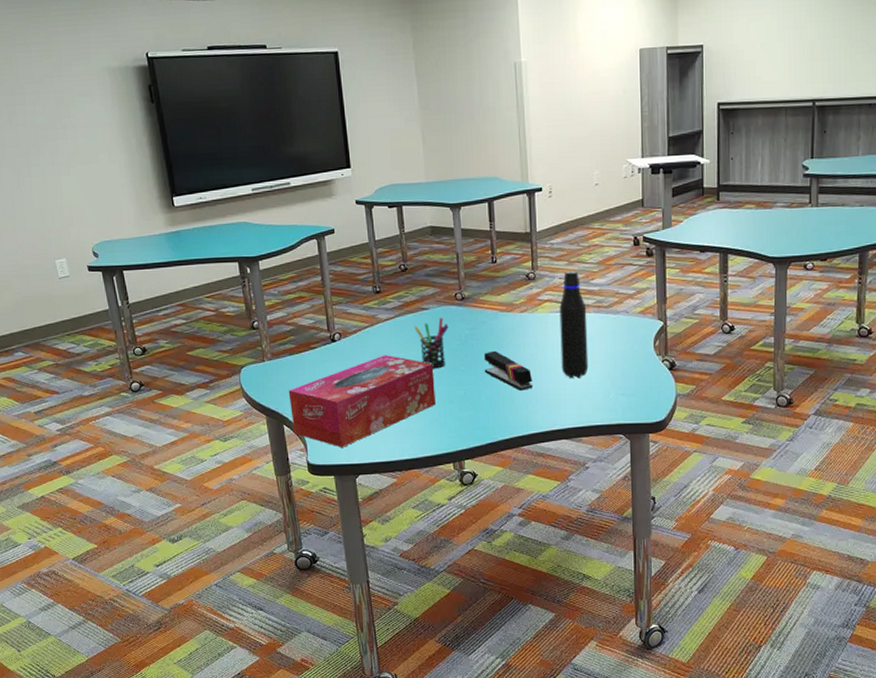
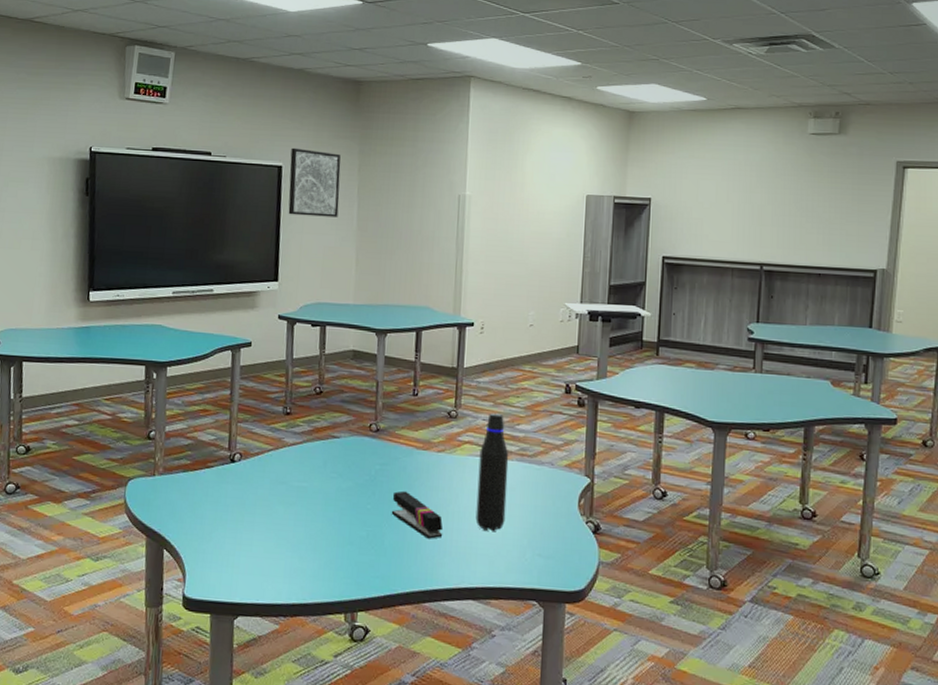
tissue box: present [288,355,436,448] -> none [173,483,337,582]
wall art: none [344,31,399,101] -> present [288,147,341,218]
pen holder: present [414,317,449,369] -> none [321,448,359,504]

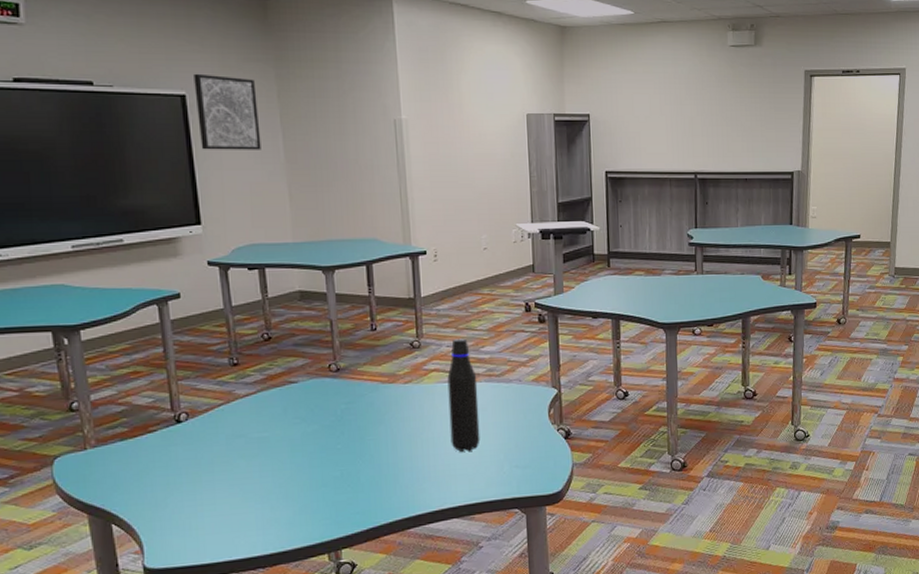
stapler: present [391,490,443,539] -> none [363,425,420,469]

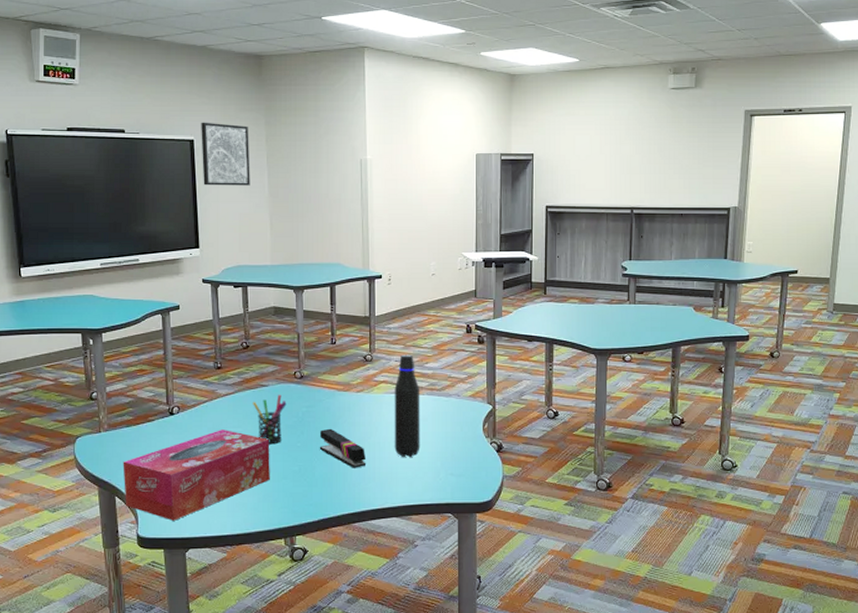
tissue box: none [118,435,306,546] -> present [123,430,270,521]
pen holder: none [280,391,322,449] -> present [253,394,287,445]
stapler: none [363,425,420,469] -> present [319,428,367,468]

